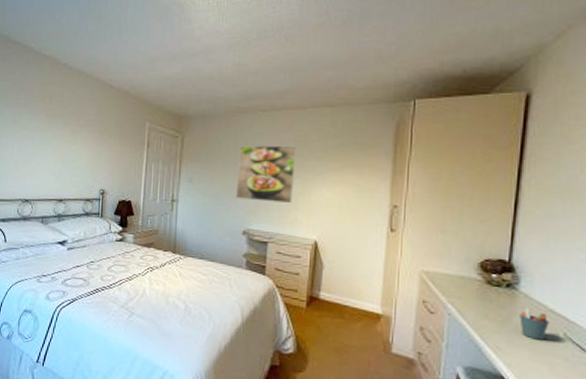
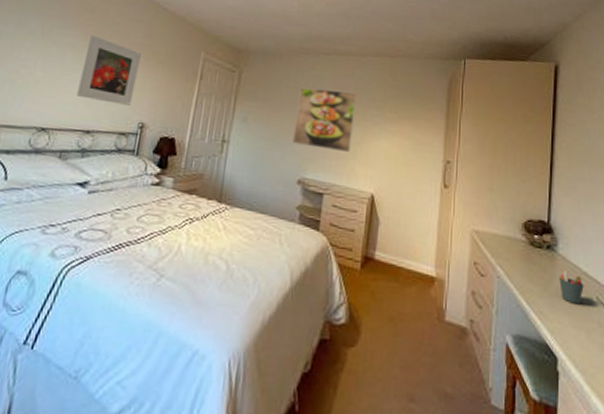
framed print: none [48,117,95,176] -> present [77,35,141,106]

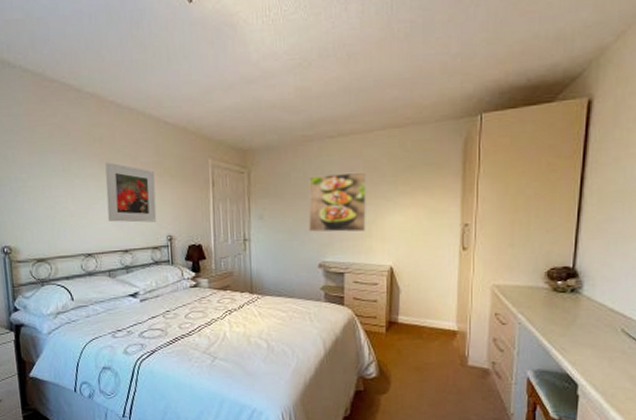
pen holder: present [559,270,584,305] -> none [583,309,609,338]

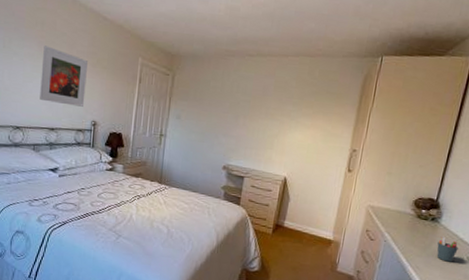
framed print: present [308,171,367,232] -> none [219,87,277,143]
pen holder: none [583,309,609,338] -> present [436,237,459,262]

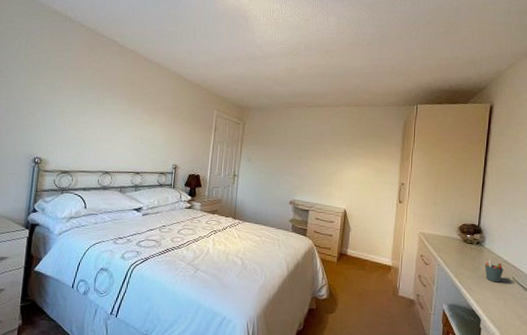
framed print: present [40,45,88,107] -> none [127,102,170,153]

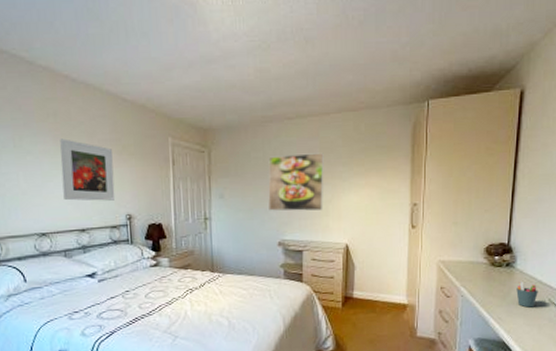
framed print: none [127,102,170,153] -> present [60,138,115,201]
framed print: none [285,133,333,179] -> present [268,153,324,211]

